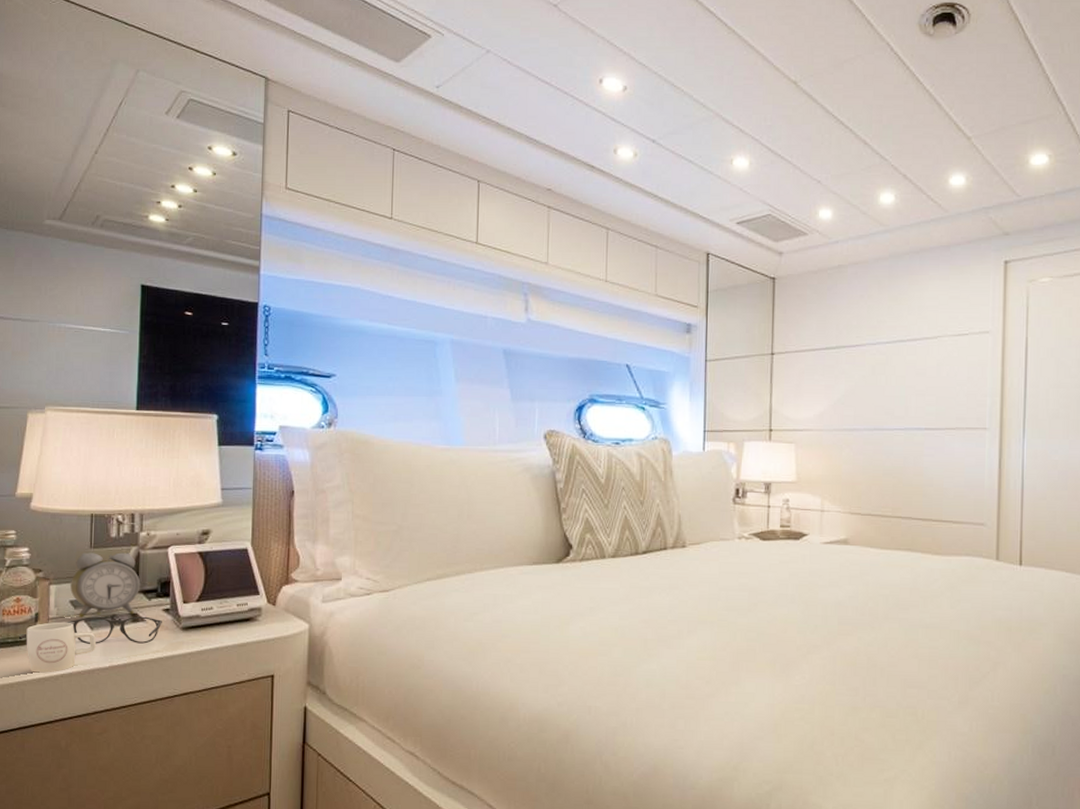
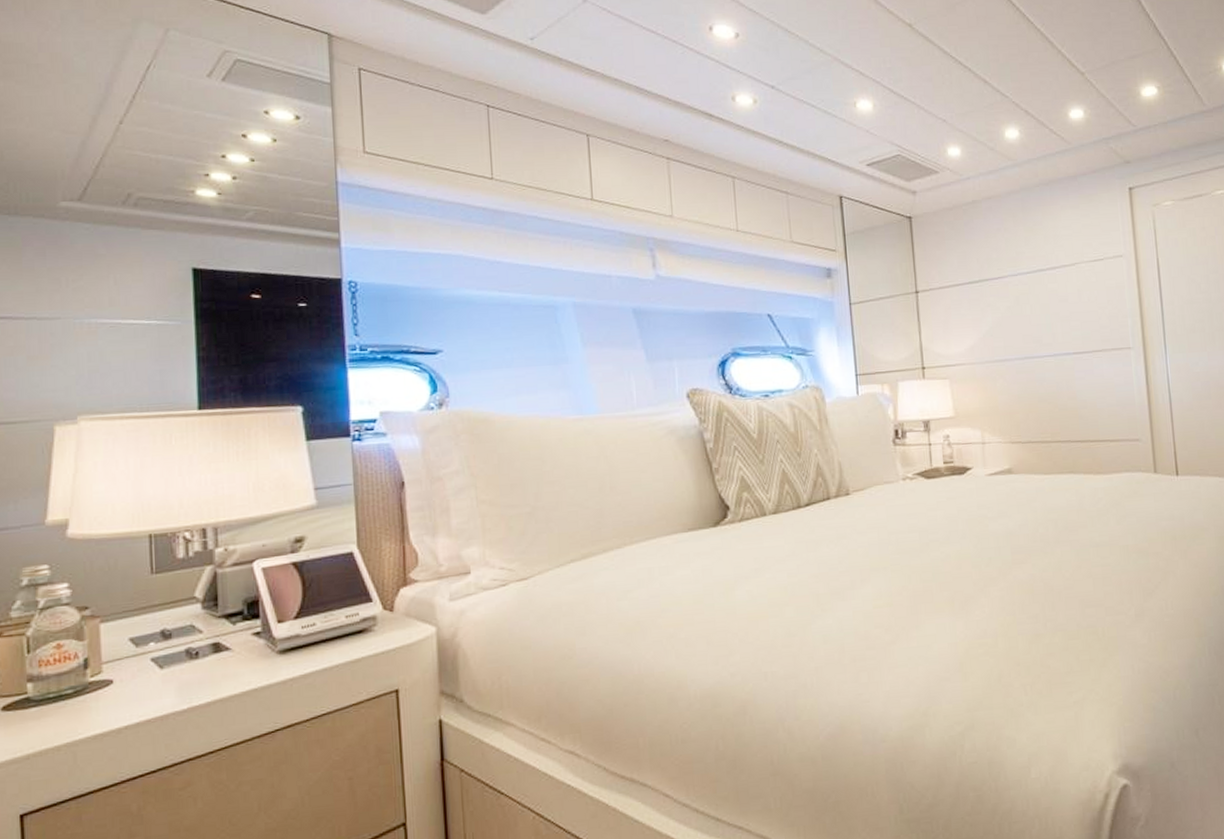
eyeglasses: present [18,616,162,645] -> none [63,644,253,693]
mug: present [26,621,97,673] -> none [73,663,169,729]
alarm clock: present [70,552,141,618] -> none [128,573,221,657]

